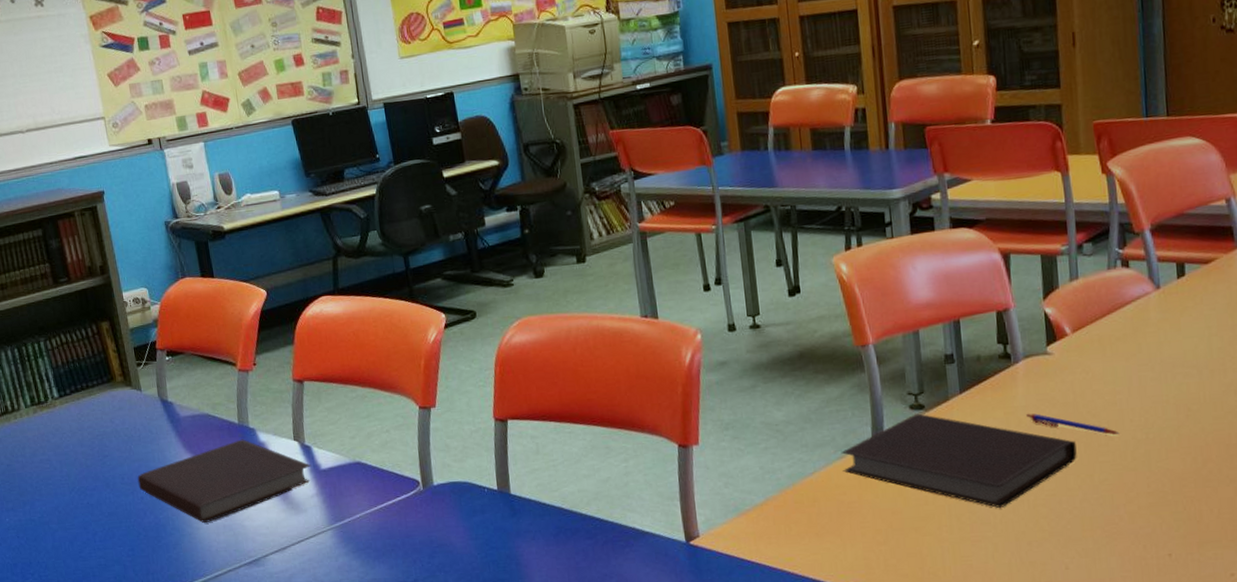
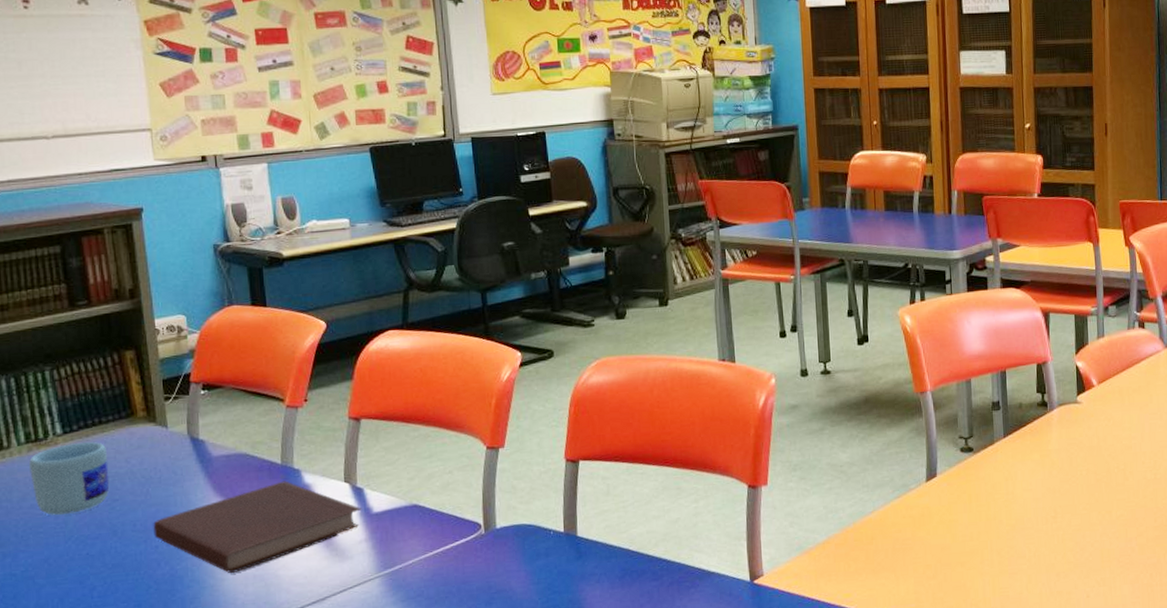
mug: none [35,404,100,469] -> present [29,442,110,515]
notebook: present [841,413,1077,509] -> none [898,455,1099,543]
pen: present [1026,413,1120,436] -> none [1059,455,1134,476]

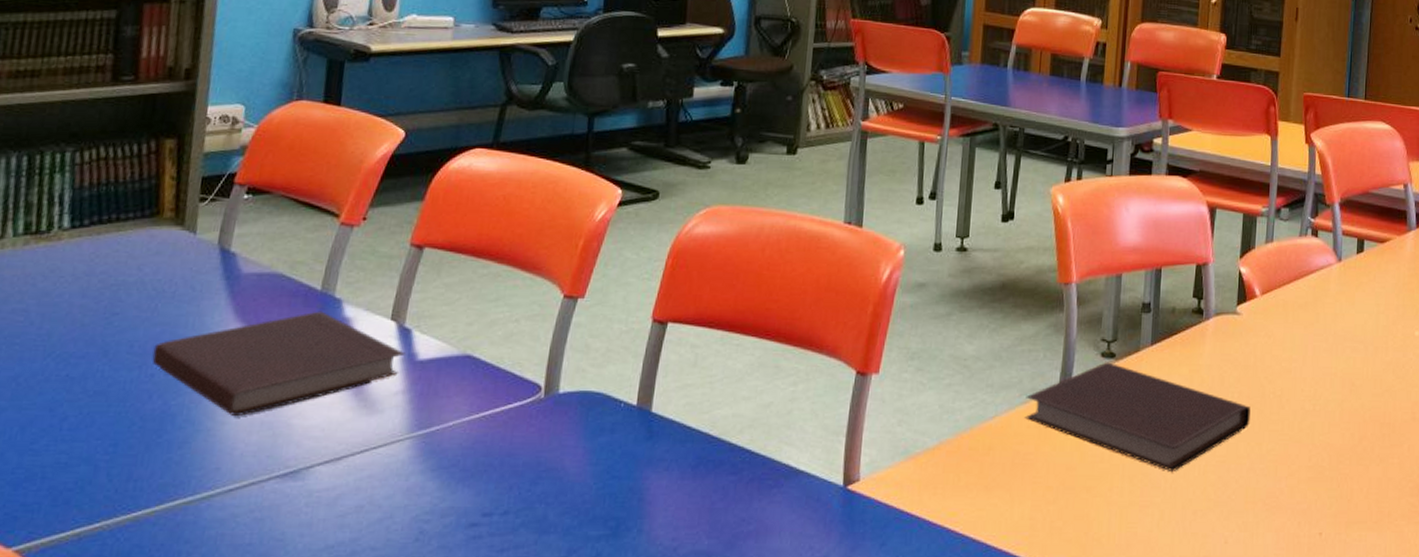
mug: present [29,442,110,515] -> none [19,241,119,325]
notebook: none [898,455,1099,543] -> present [1024,362,1251,473]

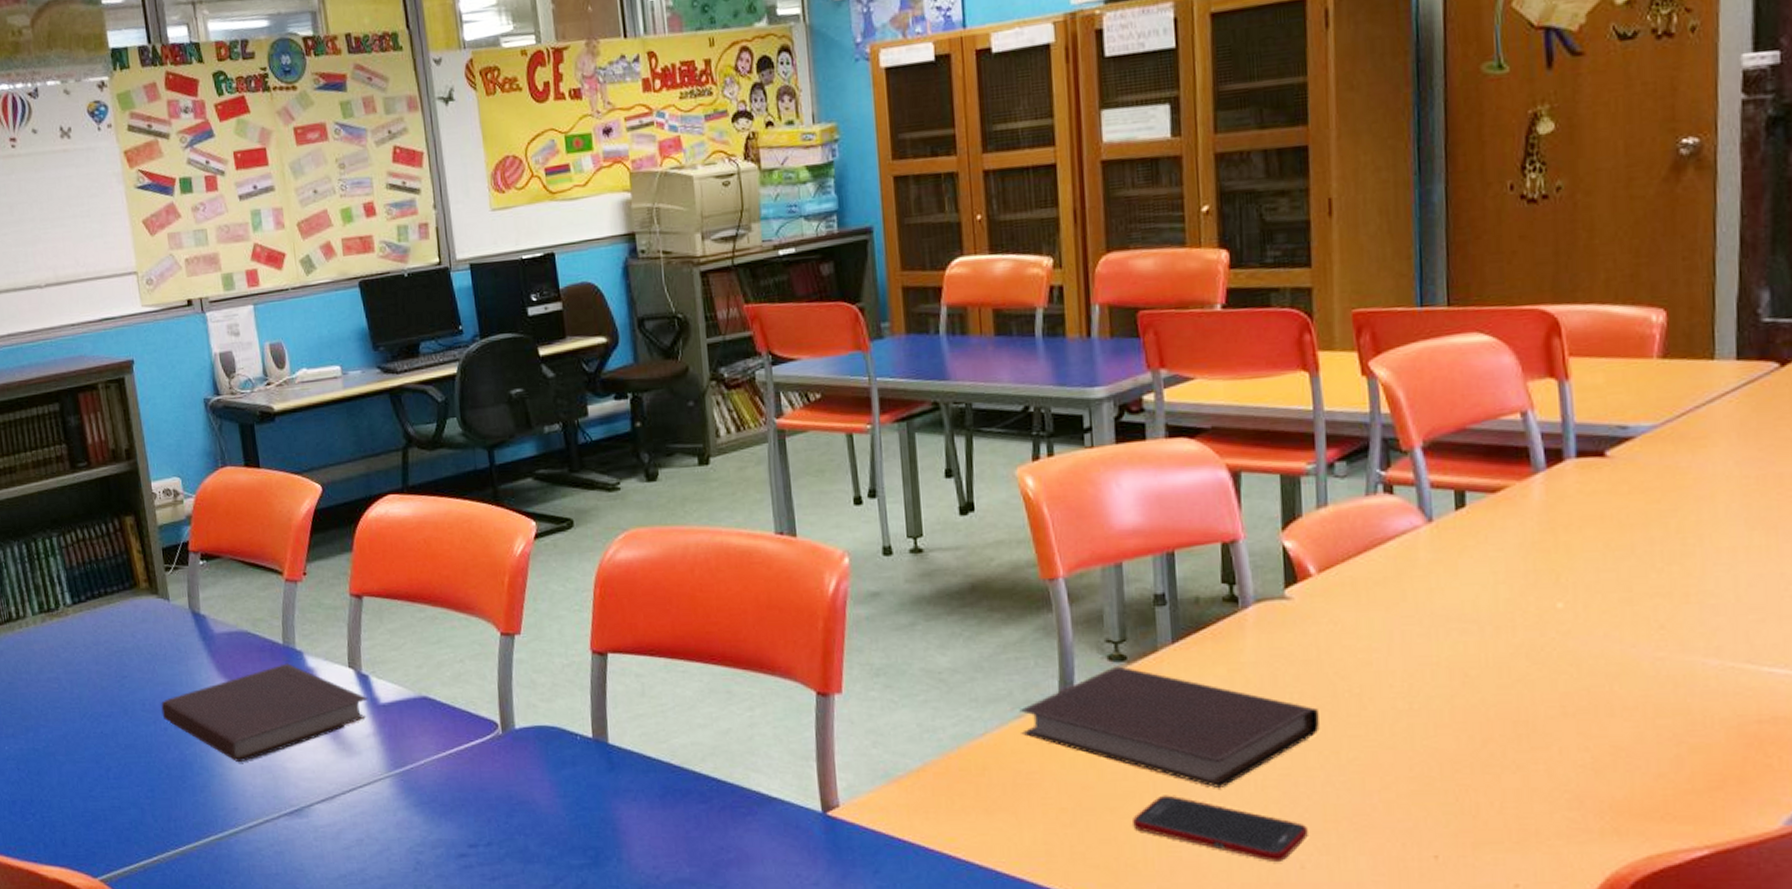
cell phone: none [1103,476,1233,537] -> present [1133,795,1308,861]

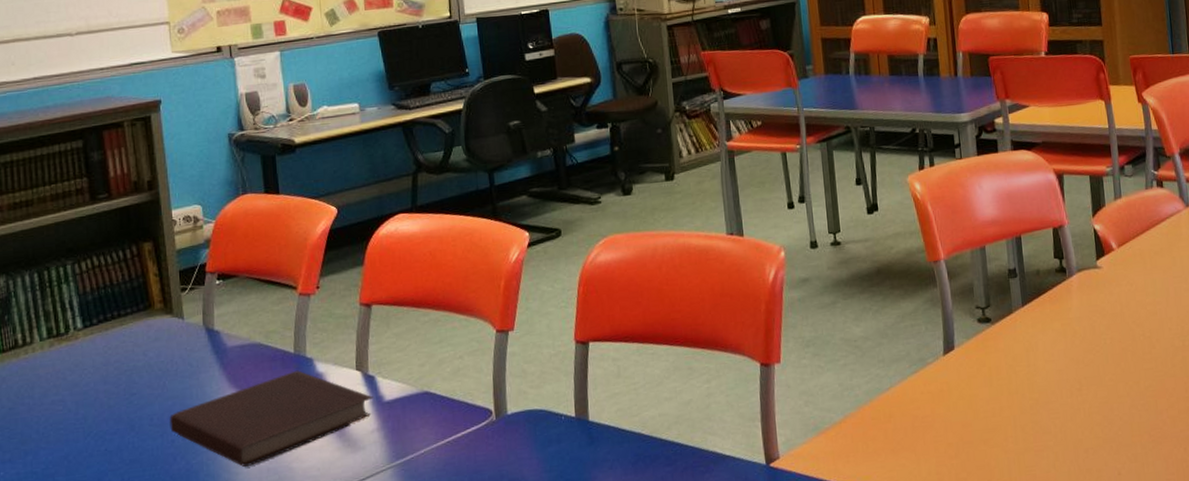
notebook: present [1019,666,1320,789] -> none [915,326,1125,418]
cell phone: present [1133,795,1308,861] -> none [1000,425,1122,472]

